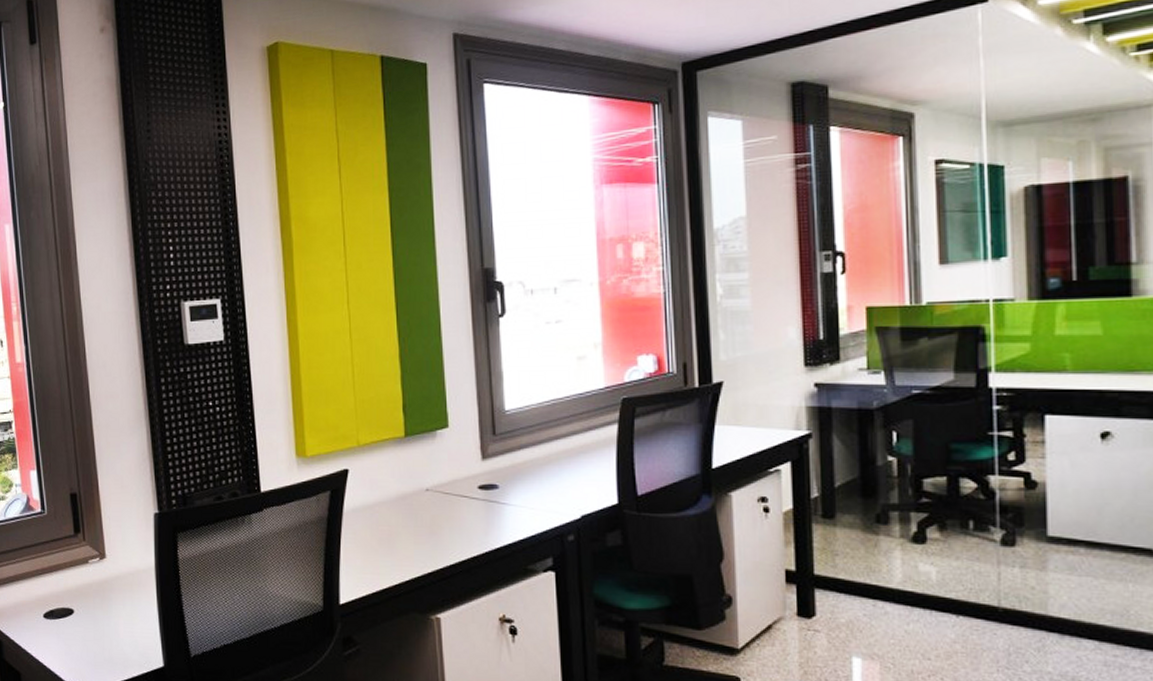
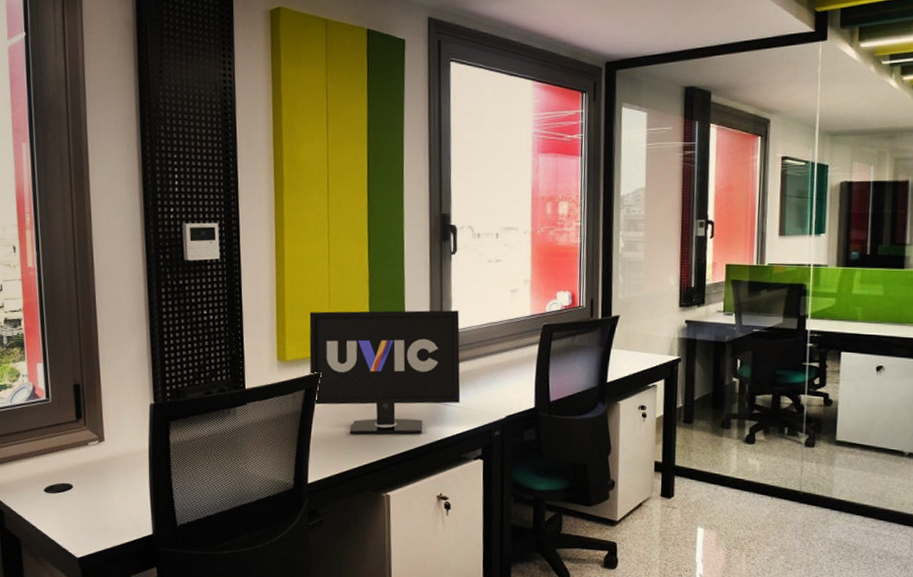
monitor: none [331,386,521,544] -> present [309,310,461,435]

